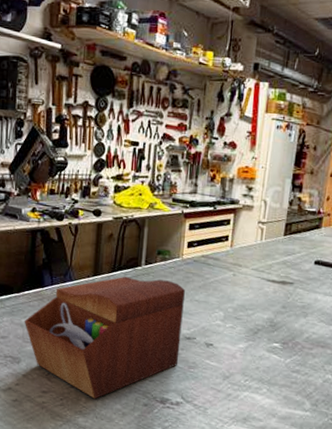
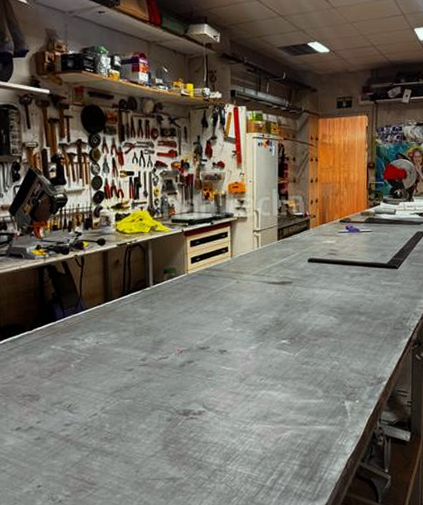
sewing box: present [24,276,185,399] -> none [39,296,196,423]

